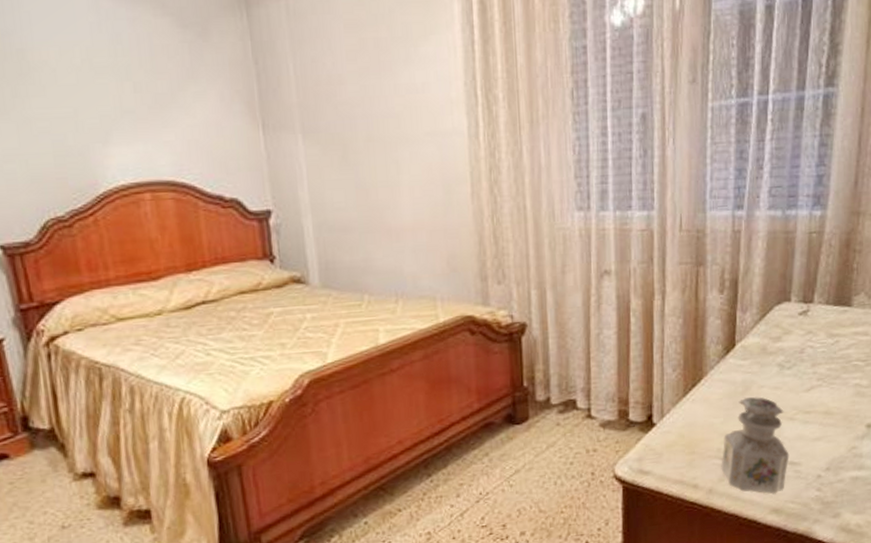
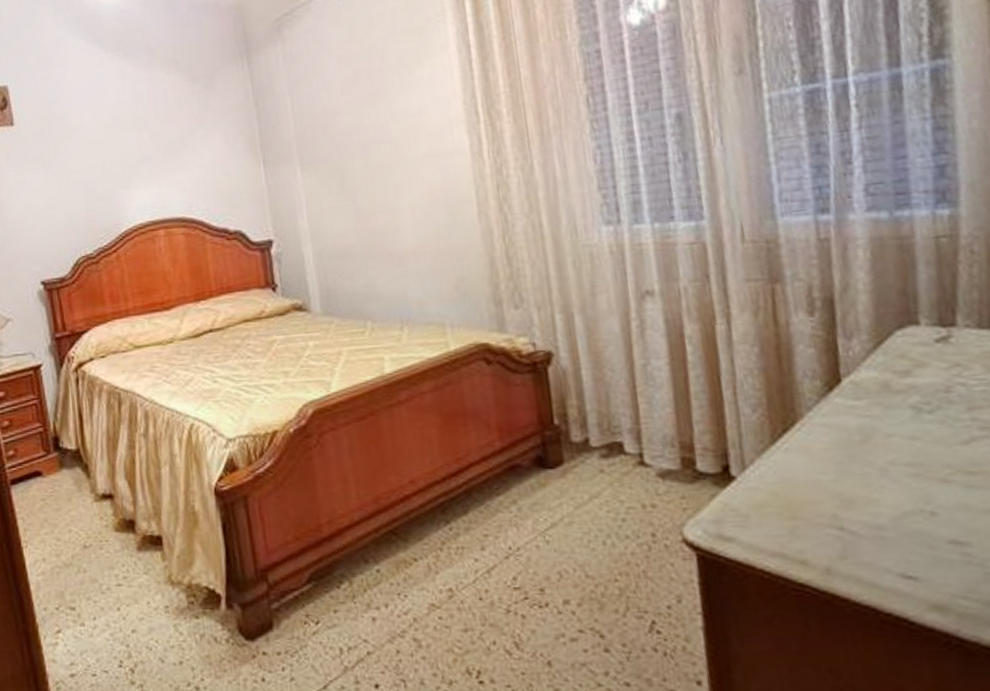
perfume bottle: present [721,397,790,495] -> none [839,448,950,584]

